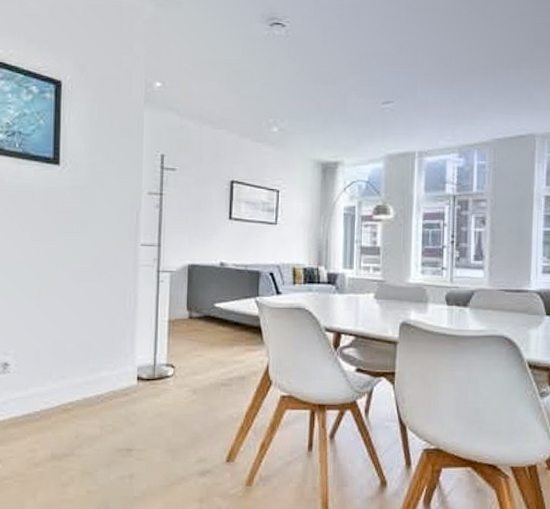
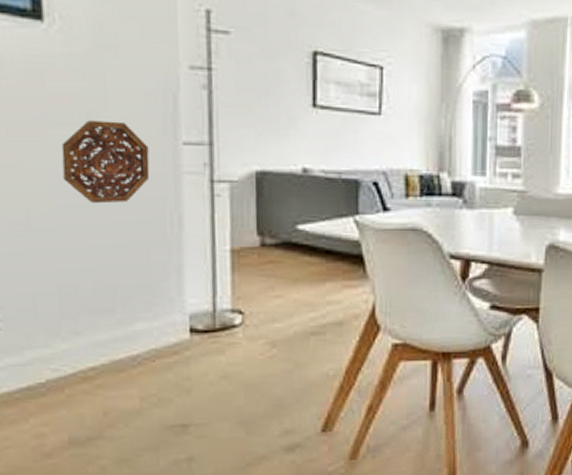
decorative platter: none [63,229,119,286] -> present [61,120,150,204]

